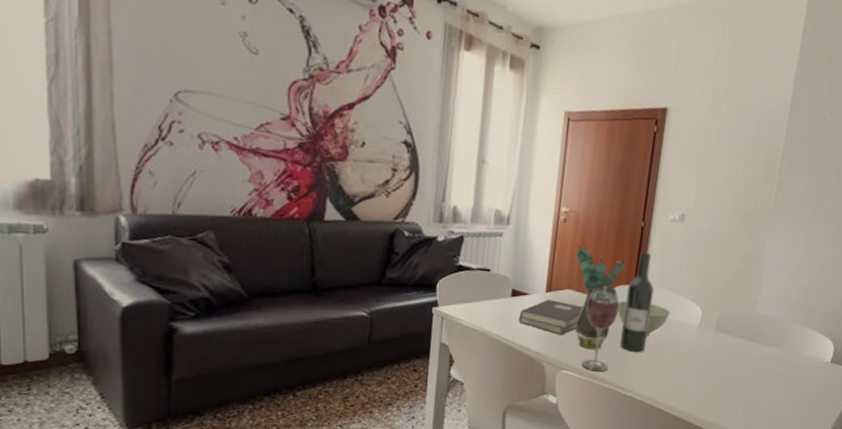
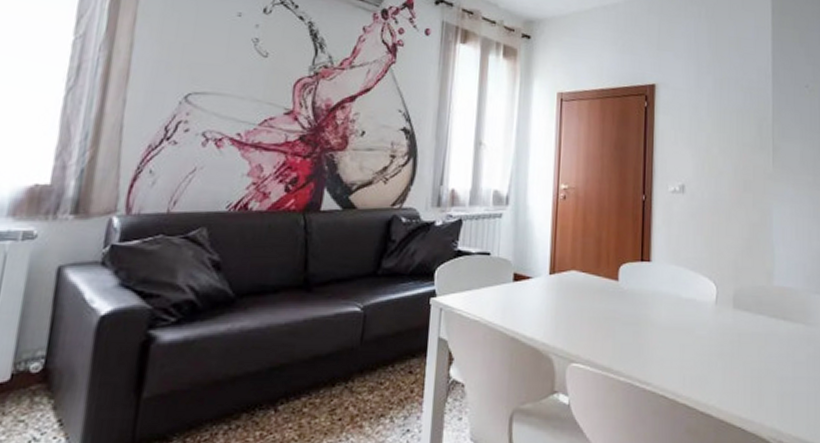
hardback book: present [518,299,582,335] -> none [522,282,589,322]
vase: present [575,245,625,350] -> none [577,222,629,337]
wineglass: present [582,285,619,372] -> none [593,264,628,363]
bowl: present [617,300,670,337] -> none [626,279,683,319]
wine bottle: present [620,252,654,352] -> none [633,226,662,337]

